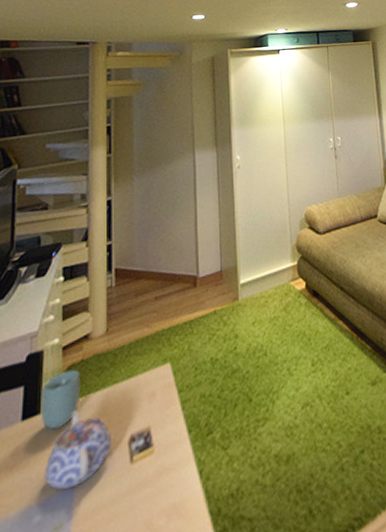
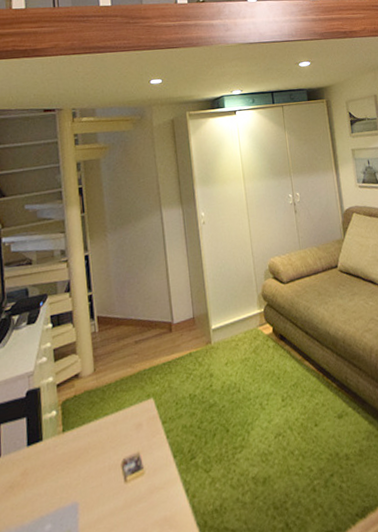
cup: present [40,369,80,430] -> none [41,403,76,455]
teapot: present [44,409,112,491] -> none [51,437,108,504]

